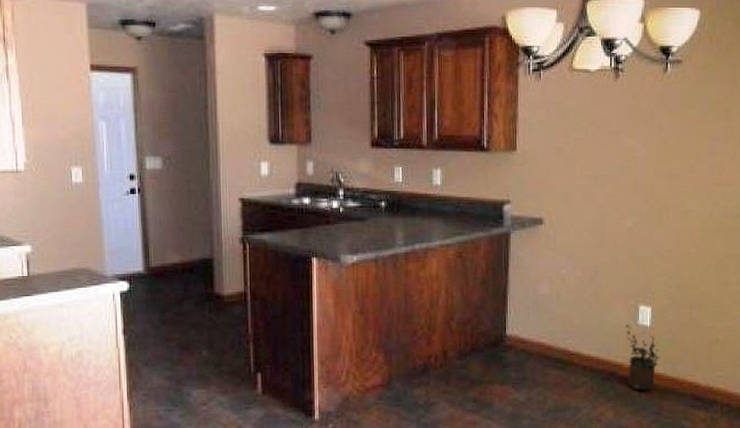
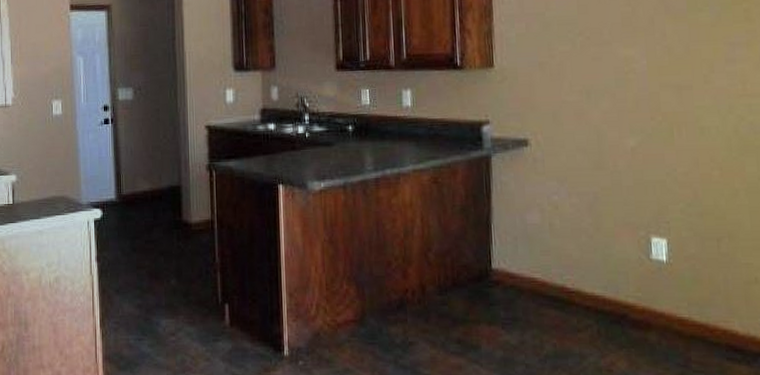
potted plant: present [626,324,660,392] -> none [636,258,683,339]

